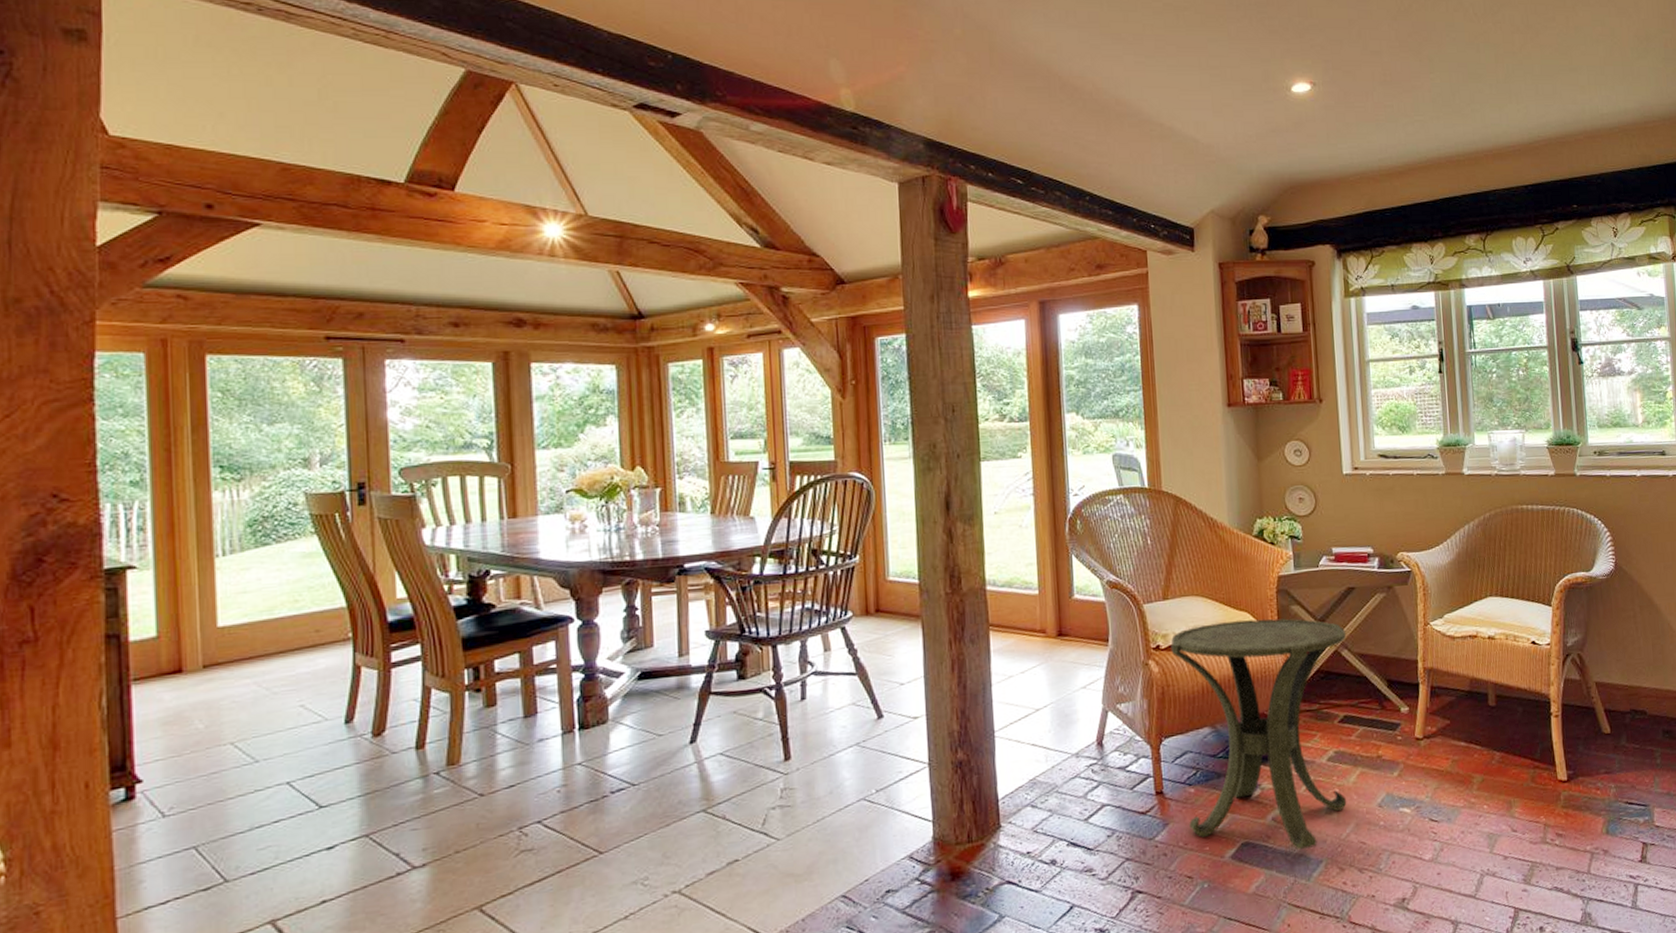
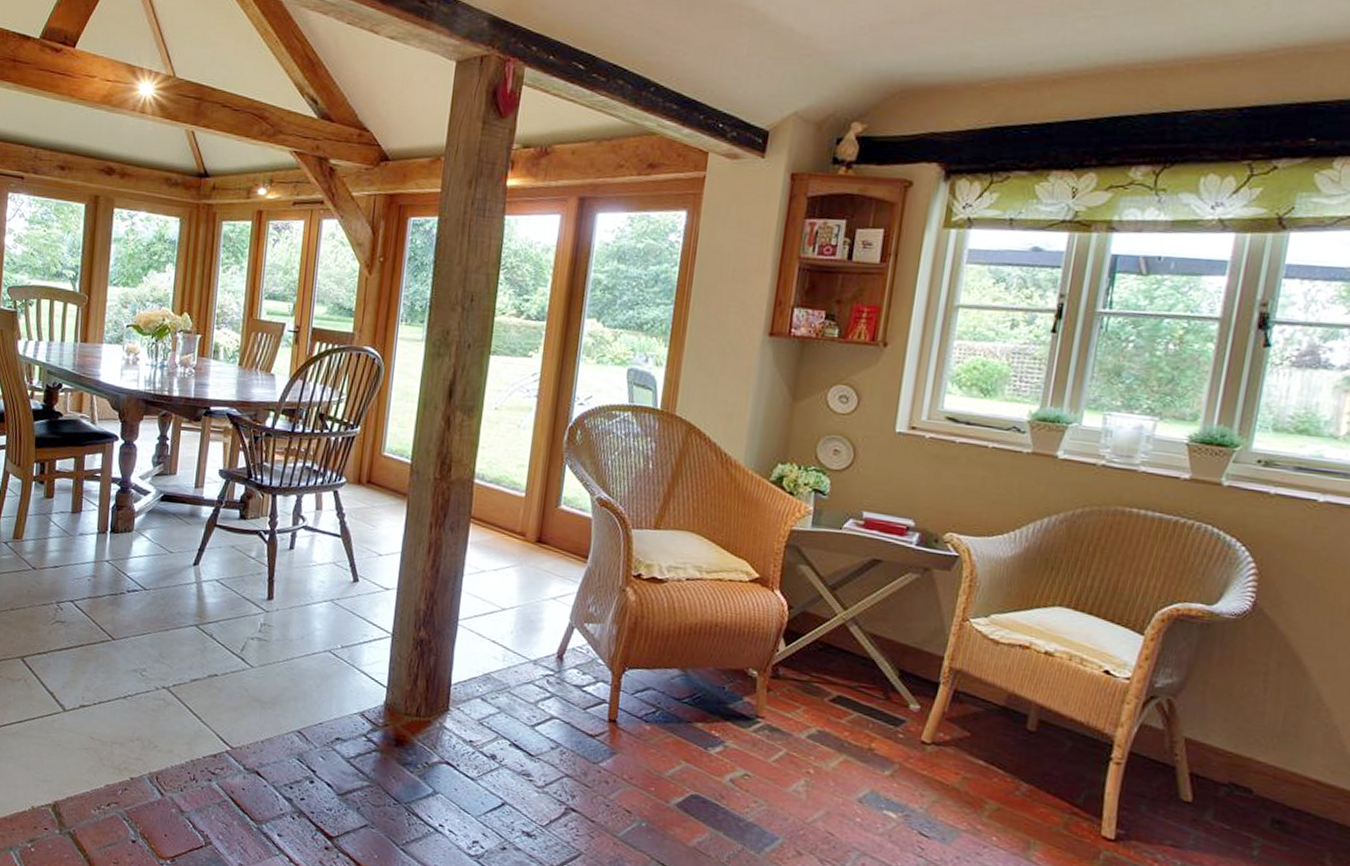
side table: present [1170,618,1347,850] -> none [638,563,859,822]

